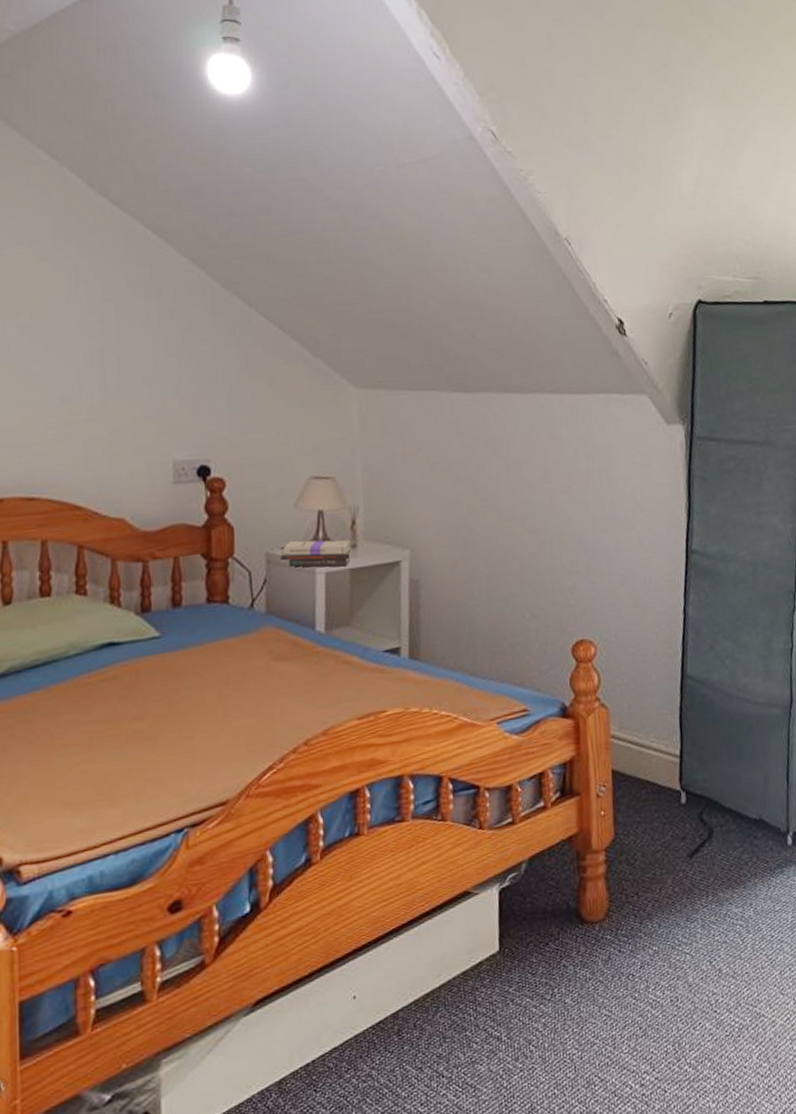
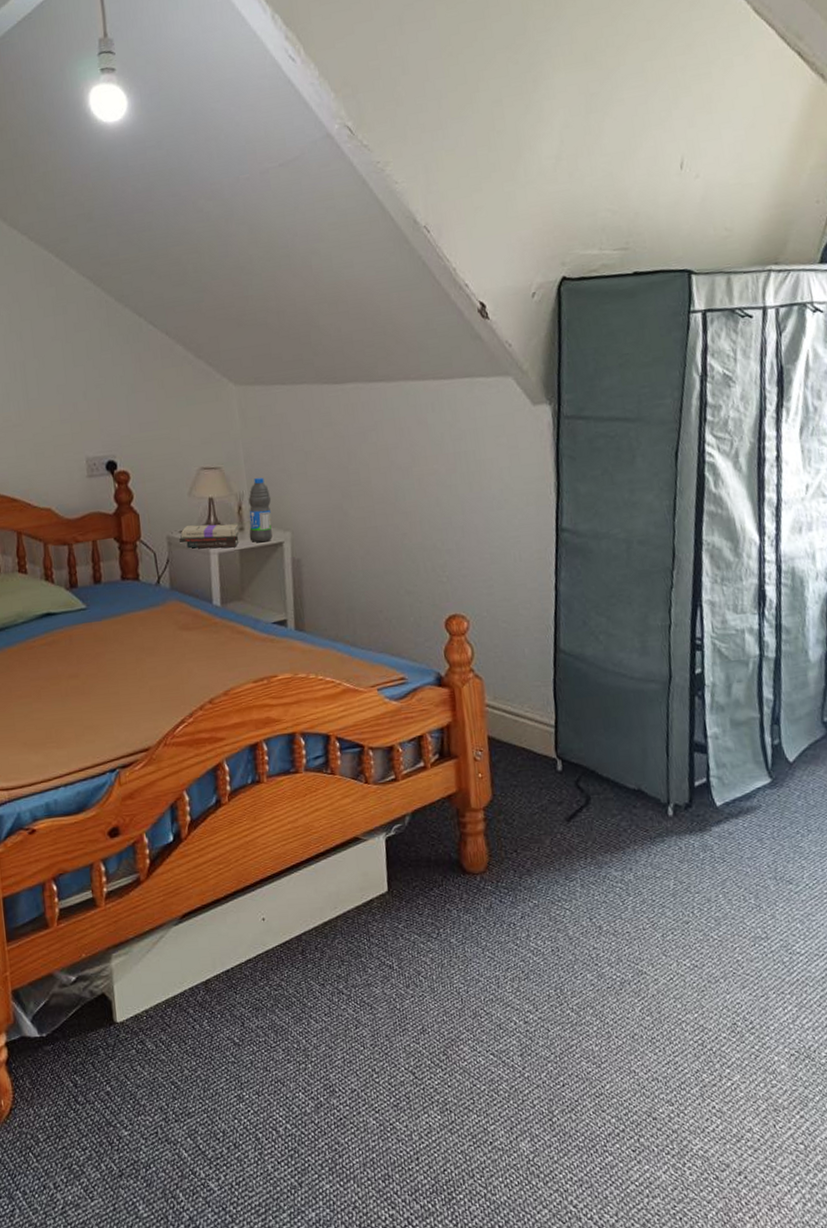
water bottle: none [362,489,390,561] -> present [248,477,273,543]

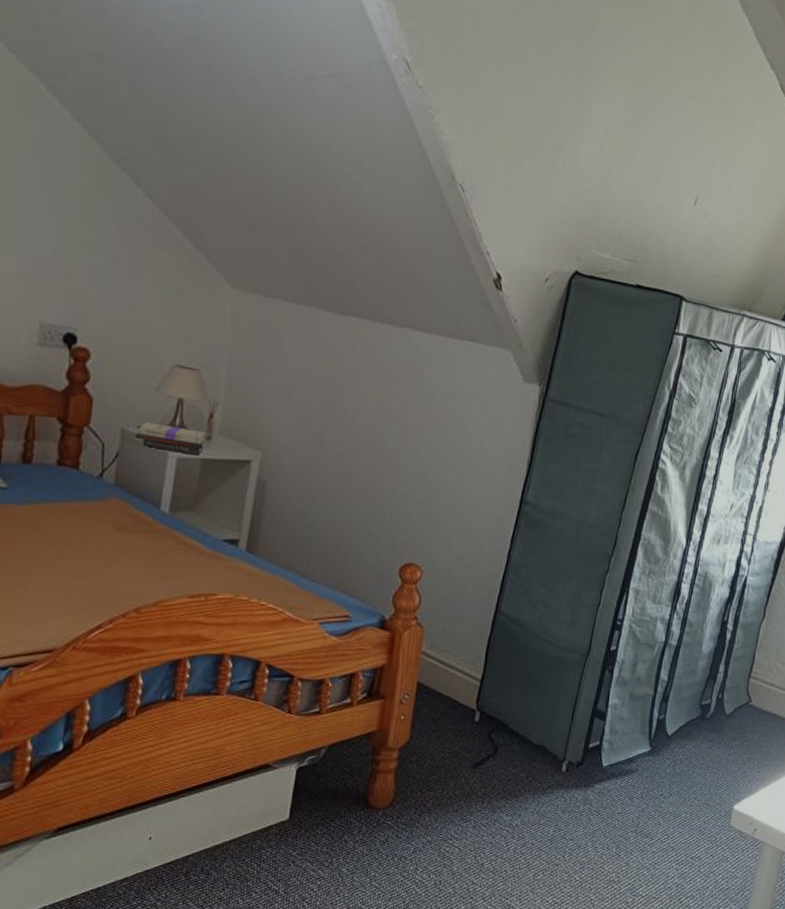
water bottle: present [248,477,273,543] -> none [215,388,248,457]

